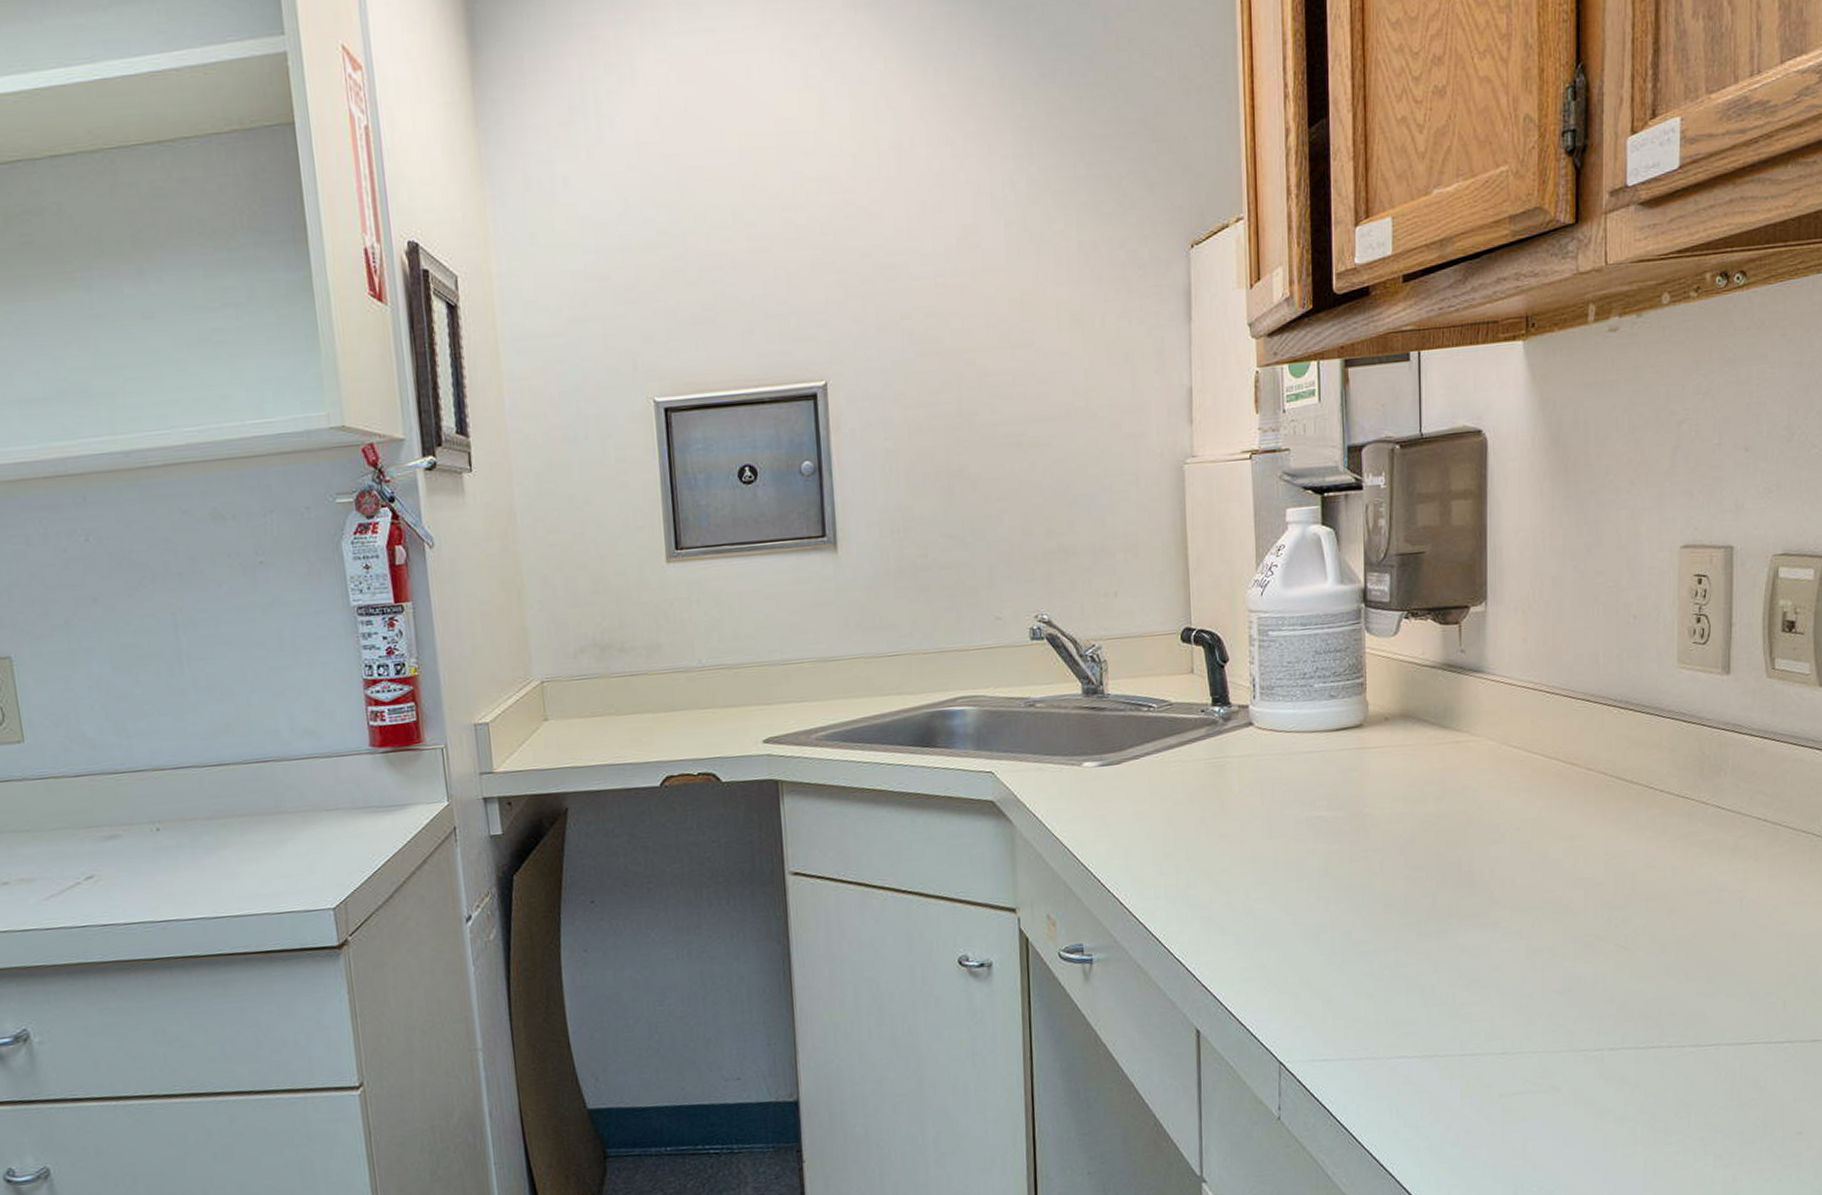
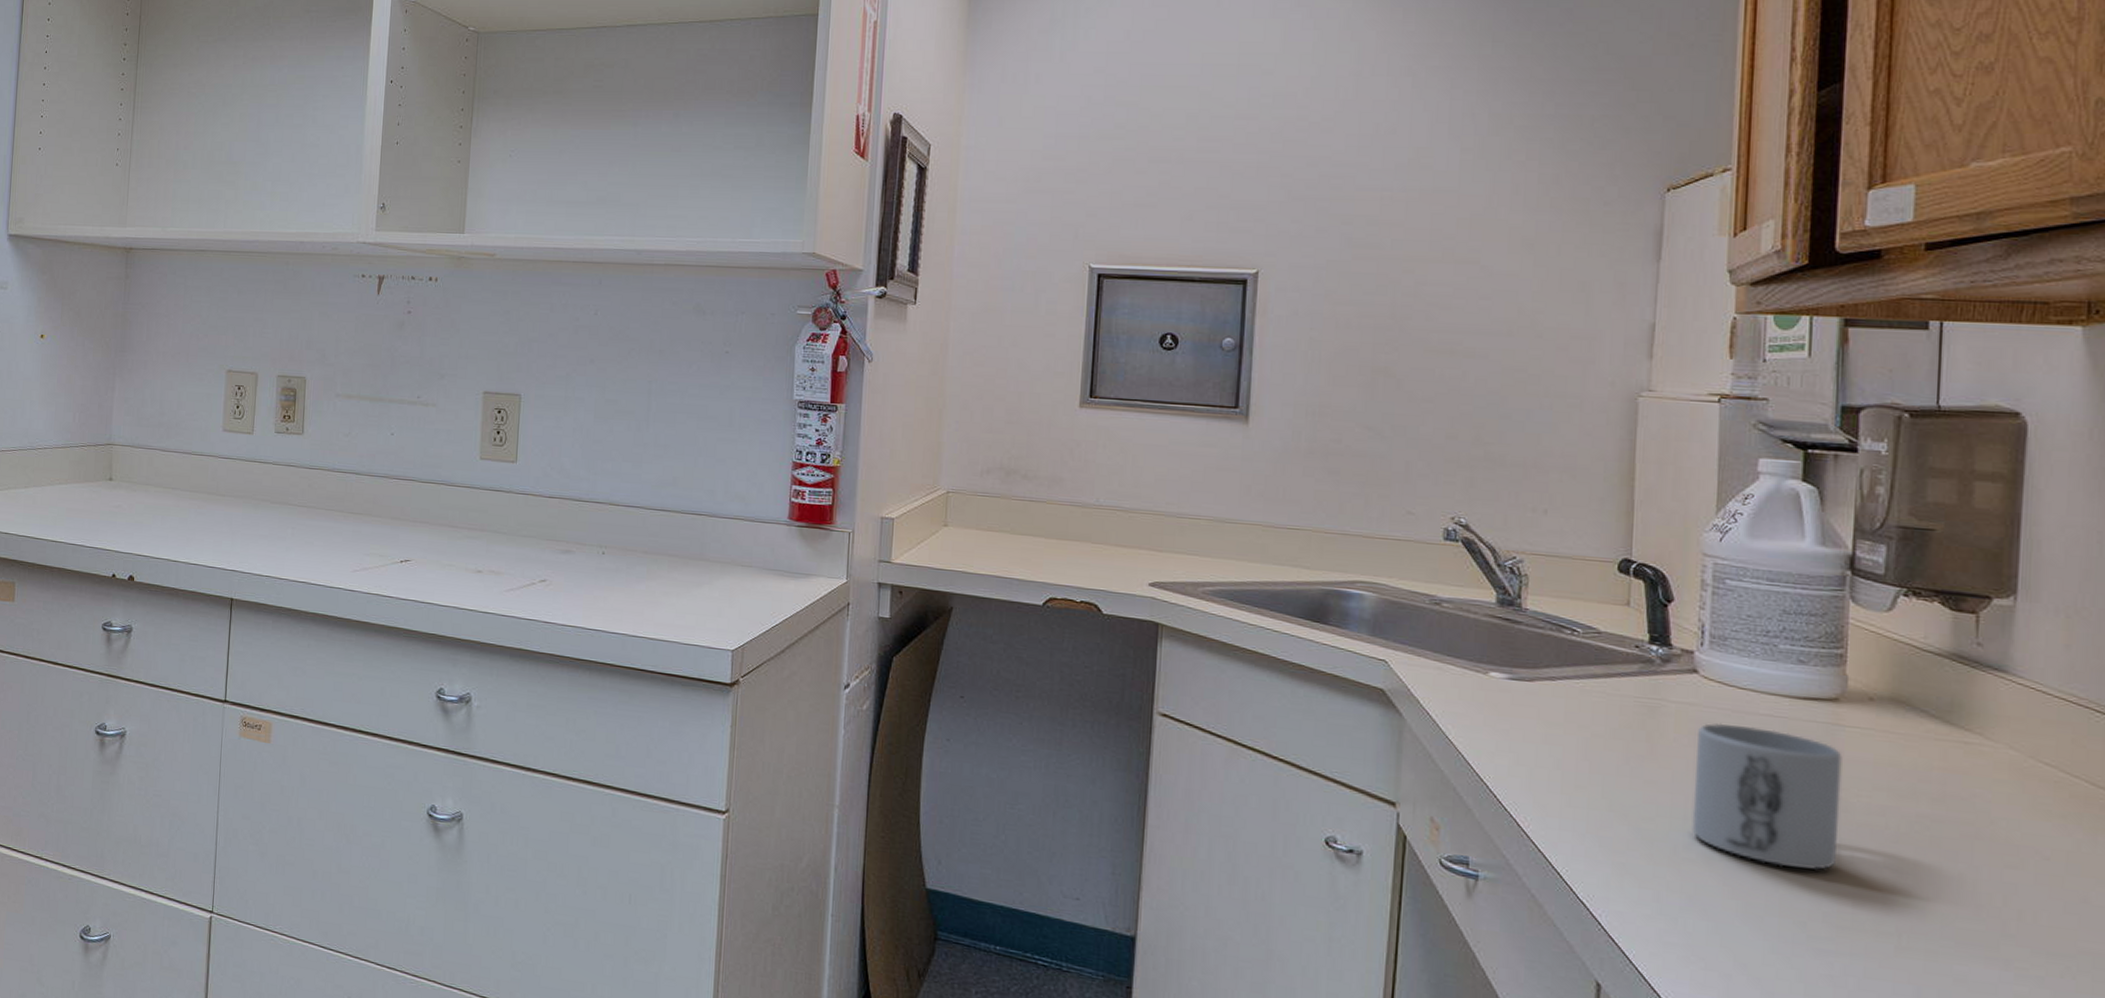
mug: none [1257,764,1370,888] -> present [1692,723,1842,870]

